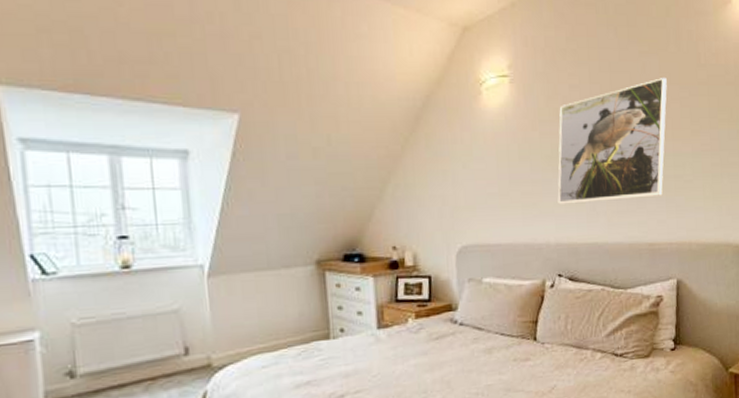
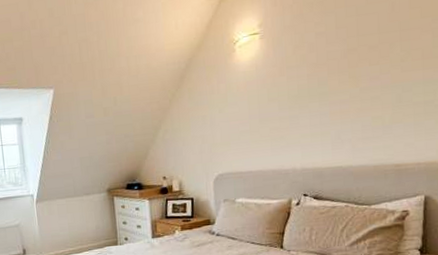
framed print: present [557,78,667,205] -> none [303,13,418,136]

